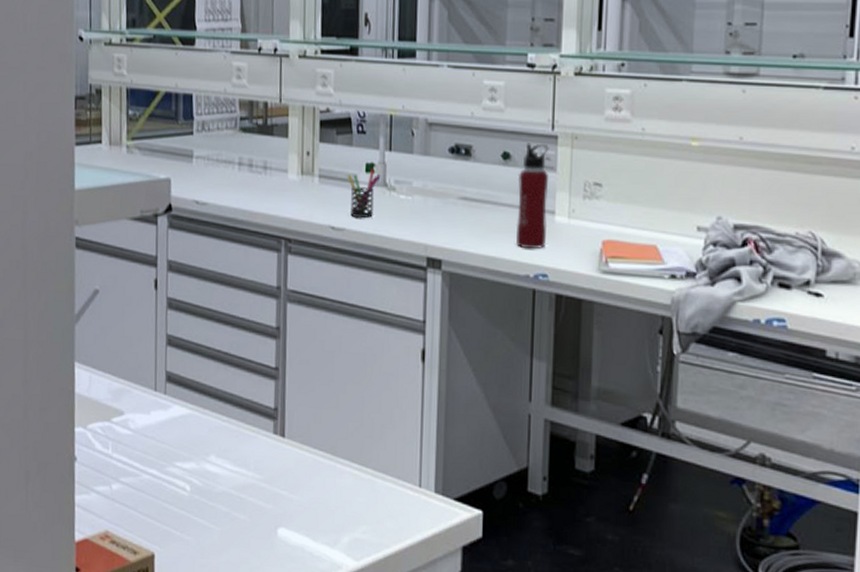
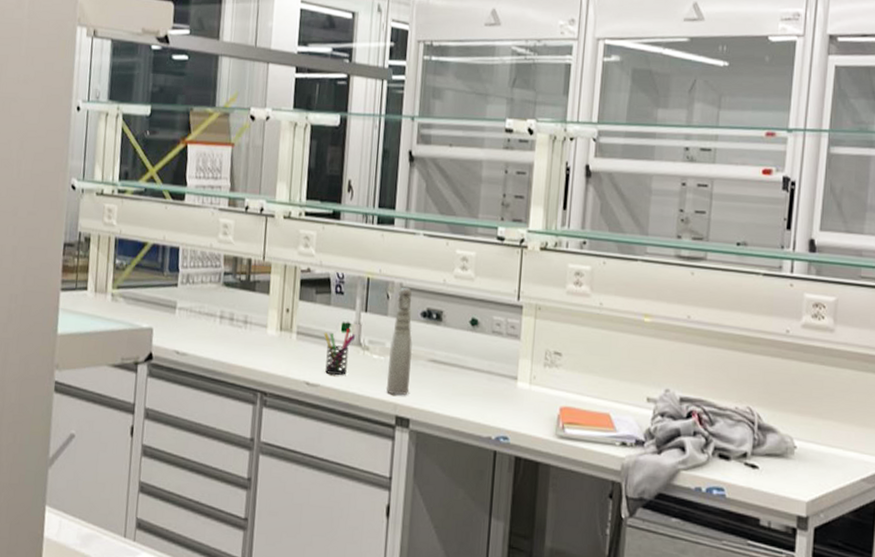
spray bottle: none [415,122,442,236] -> present [385,287,413,396]
water bottle: present [515,143,549,249] -> none [479,311,514,412]

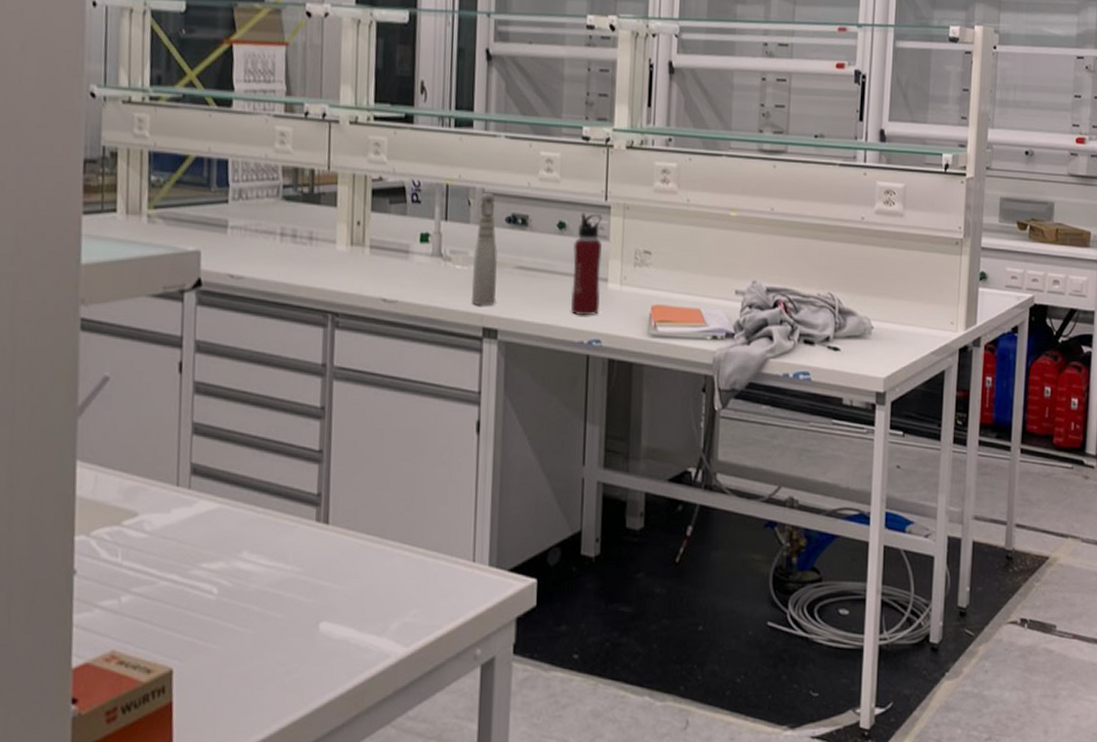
pen holder: present [323,328,356,375] -> none [400,239,436,289]
water bottle: none [479,311,514,412] -> present [570,213,603,315]

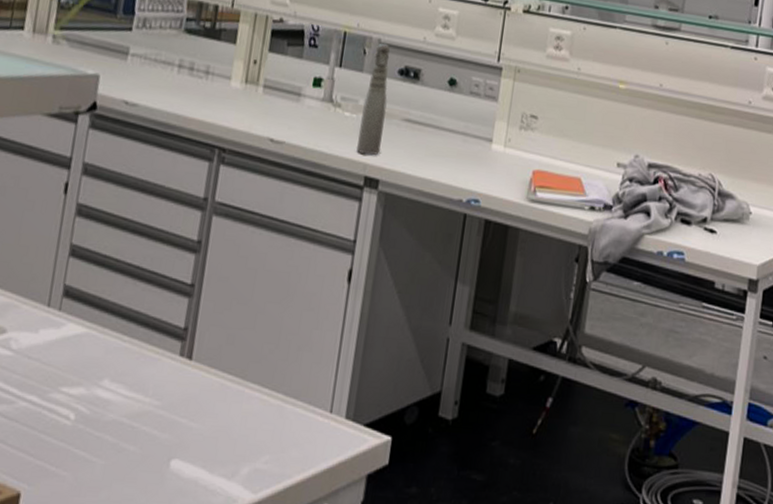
water bottle: present [570,213,603,315] -> none [452,71,493,175]

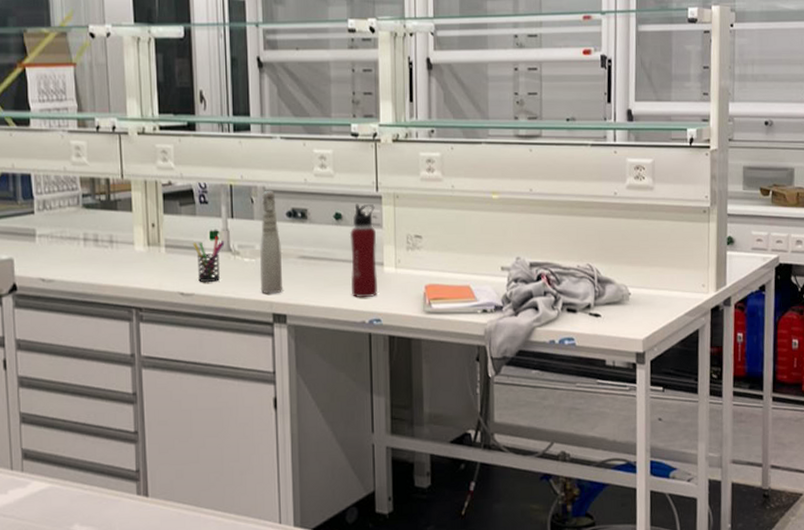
pen holder: none [292,84,328,133] -> present [192,236,225,282]
water bottle: none [452,71,493,175] -> present [349,203,378,297]

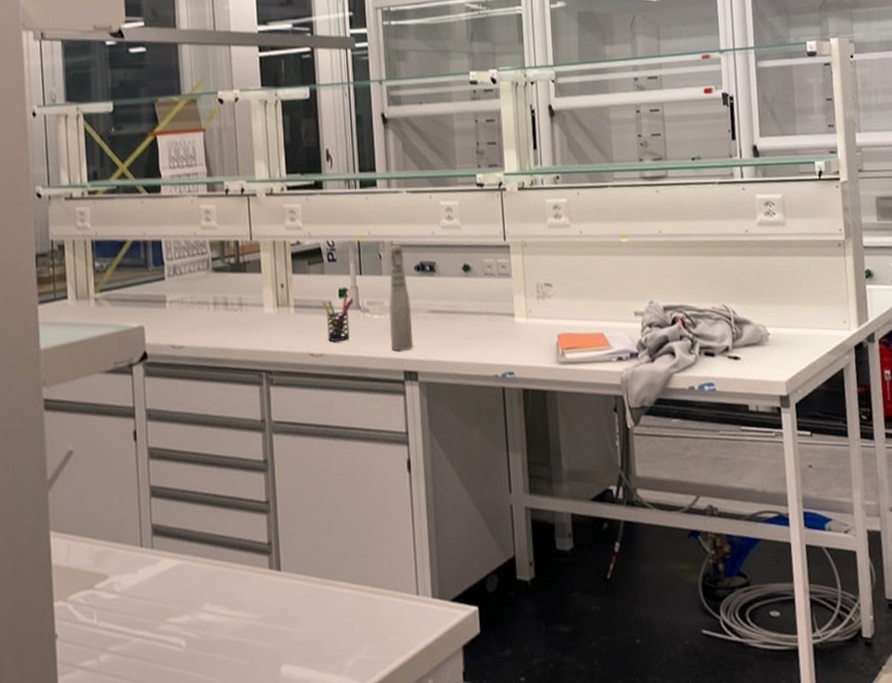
water bottle: present [349,203,378,297] -> none [478,253,510,350]

